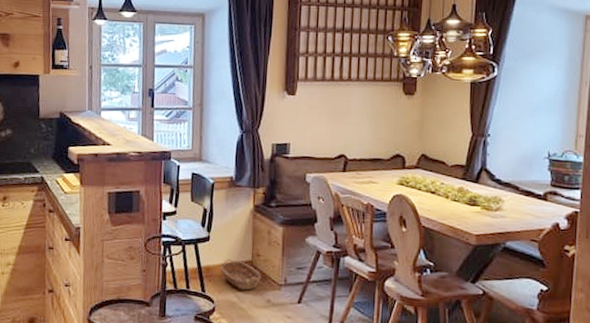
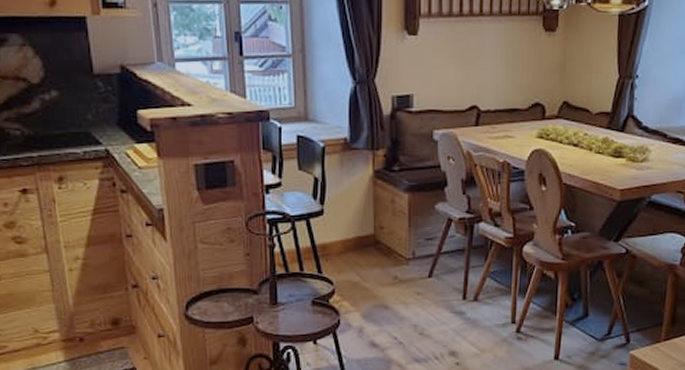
basket: present [221,259,261,291] -> none [339,234,386,268]

